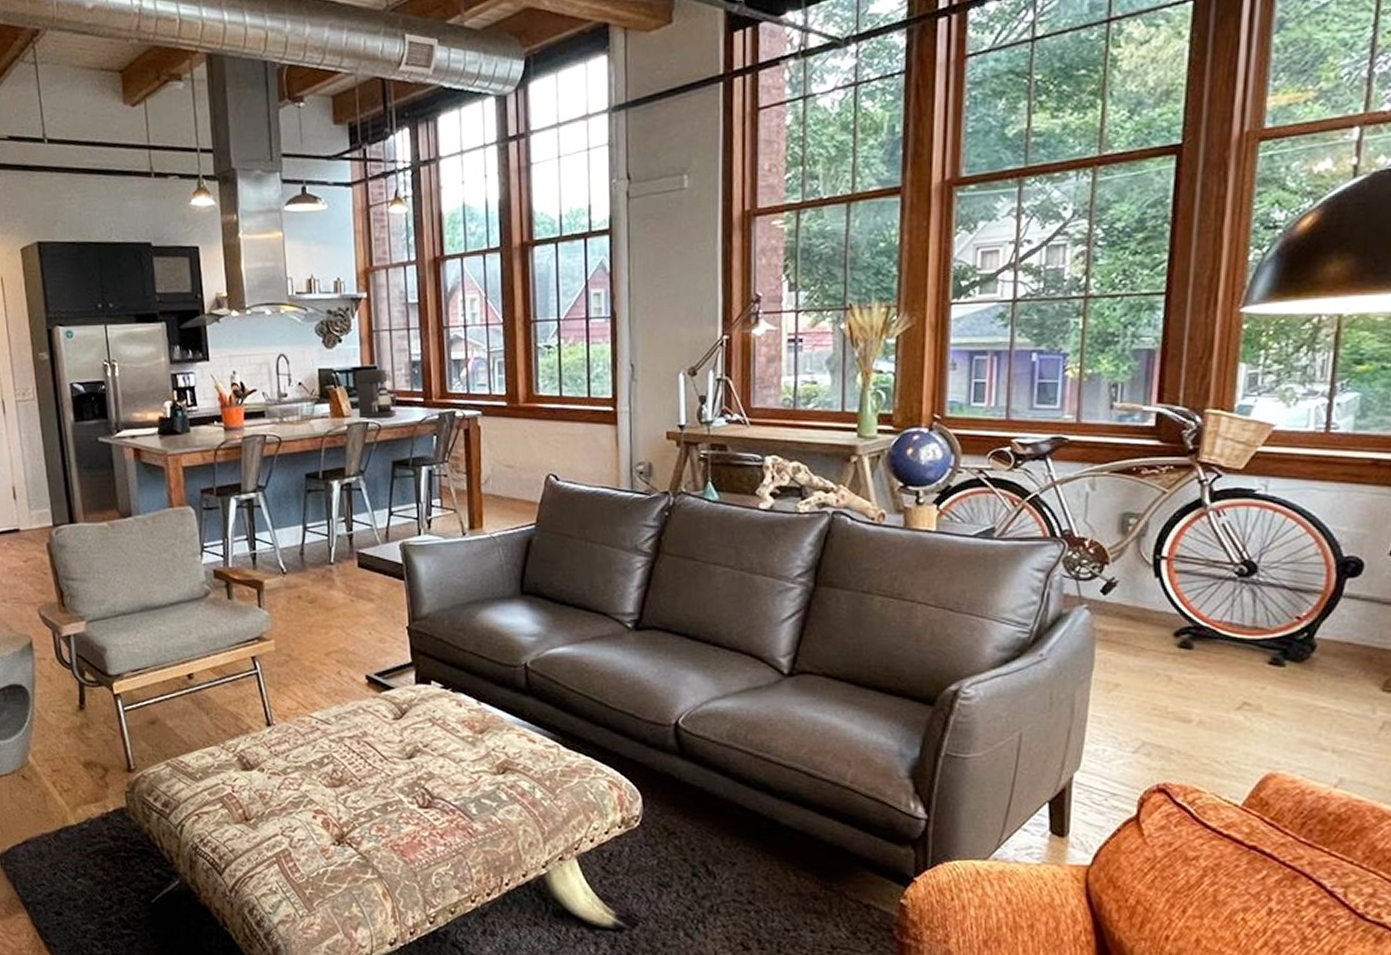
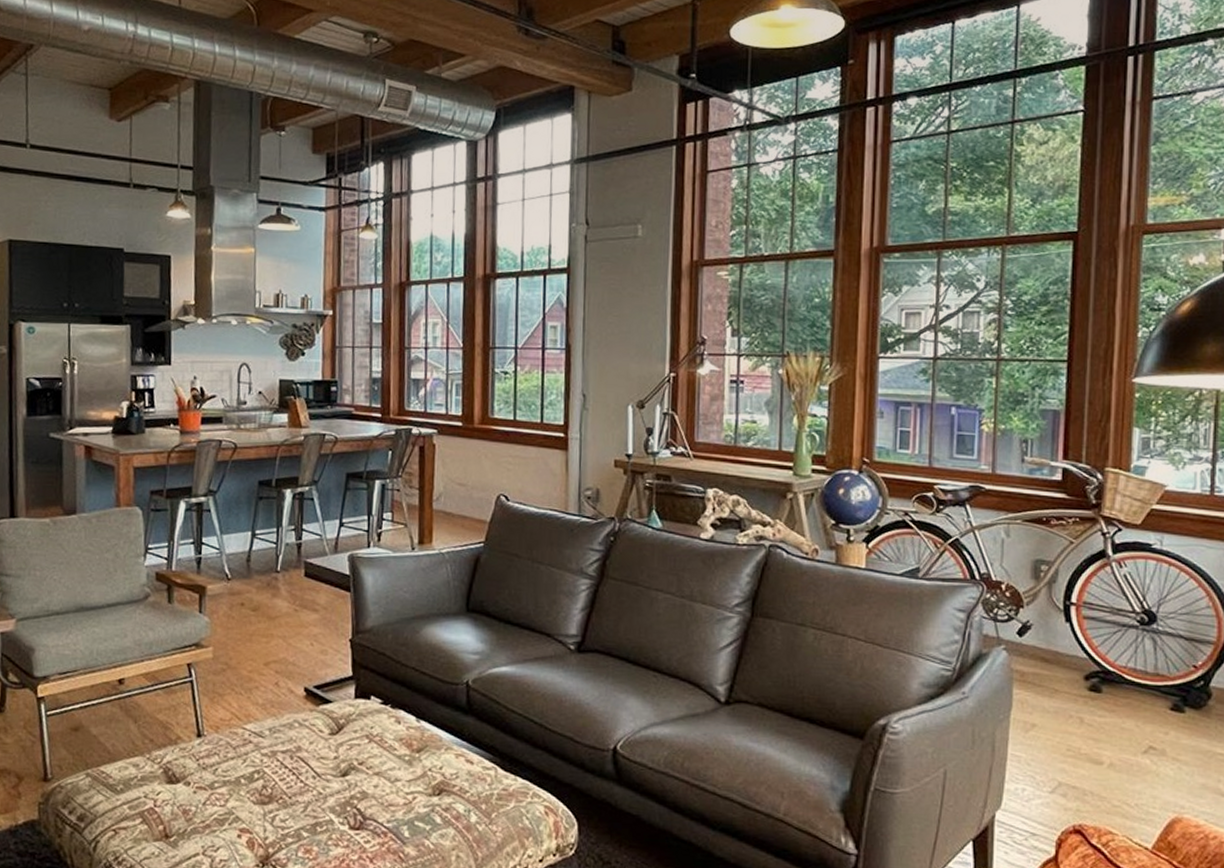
coffee maker: present [356,369,396,419] -> none [316,383,355,431]

